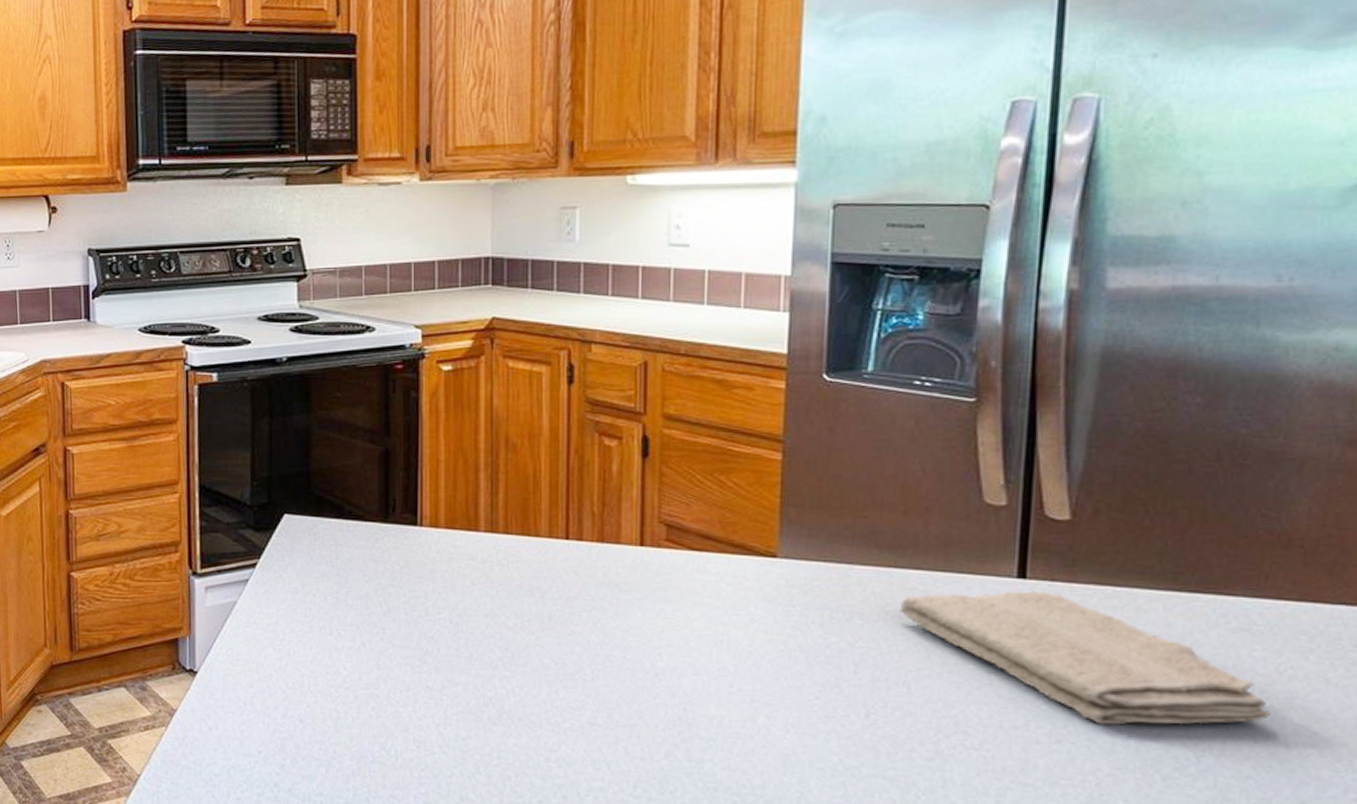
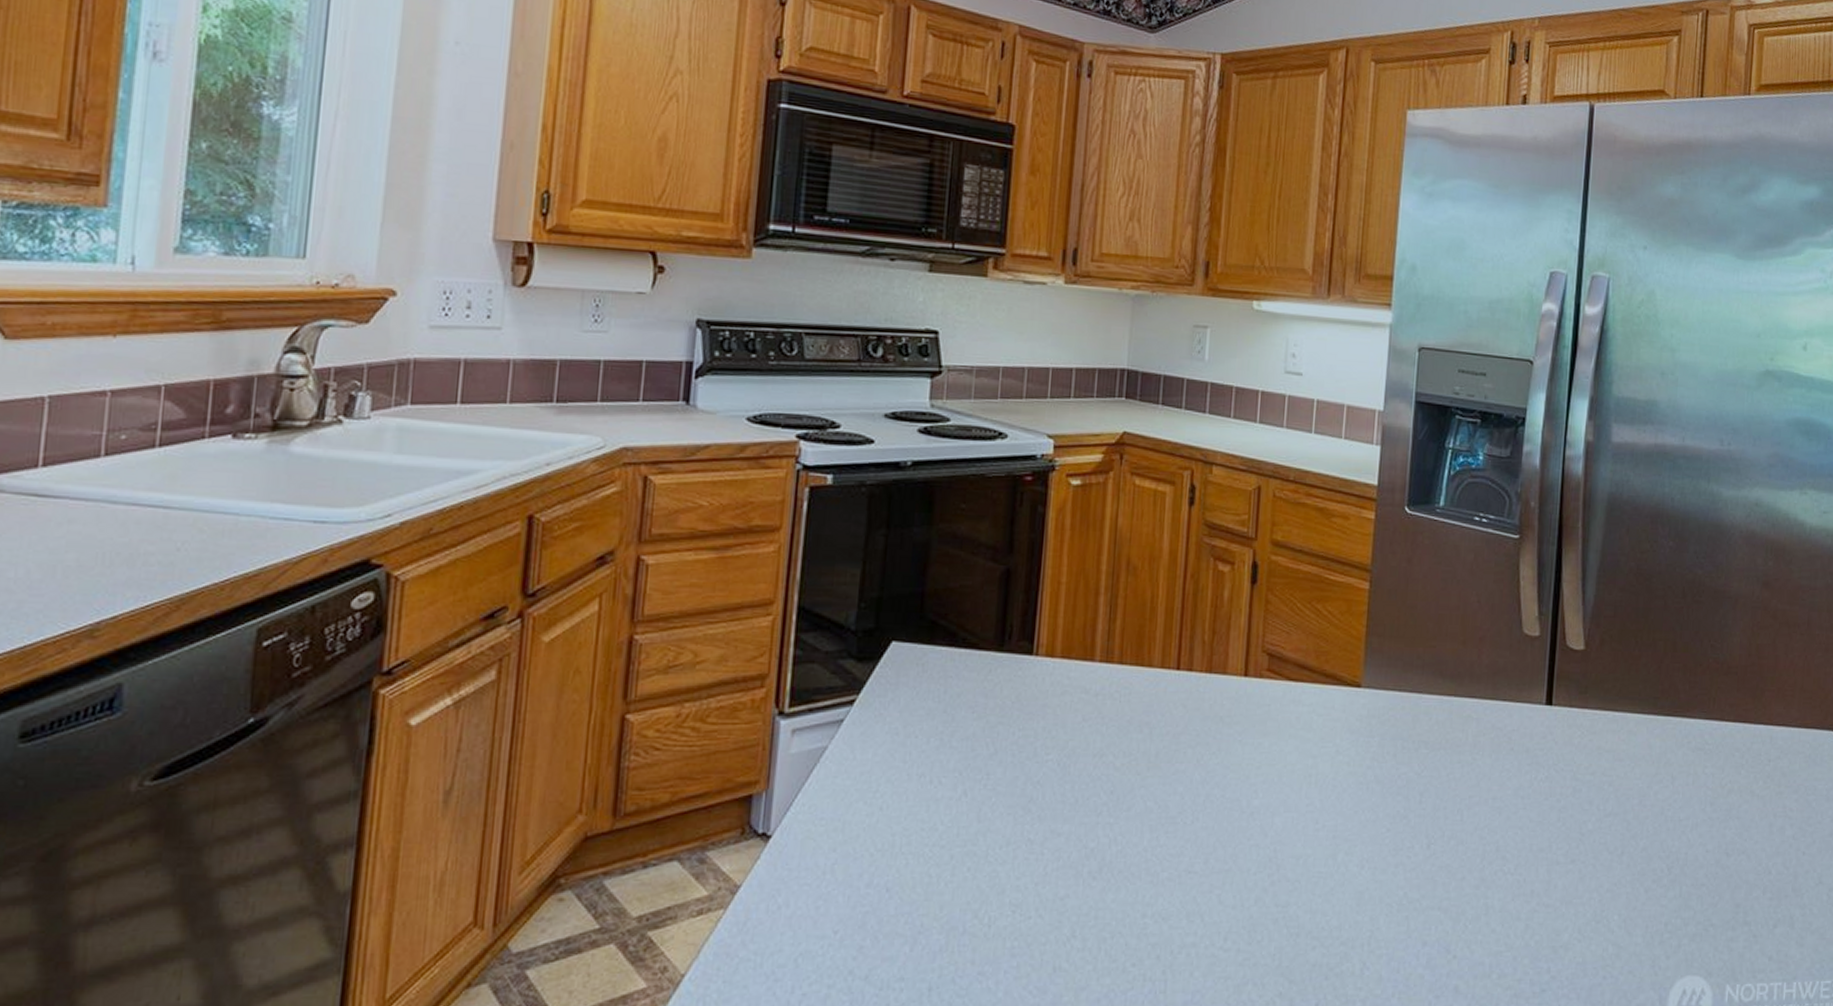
washcloth: present [899,590,1270,725] -> none [1456,717,1717,843]

